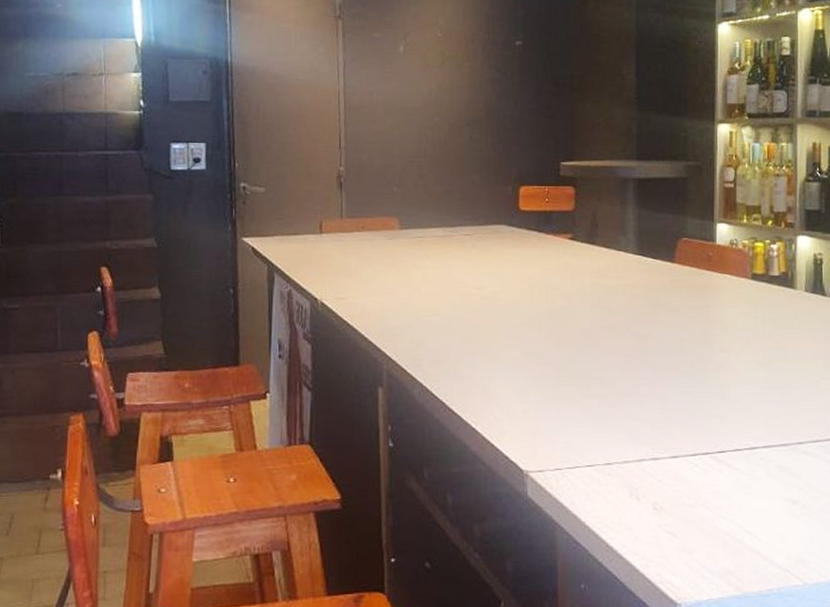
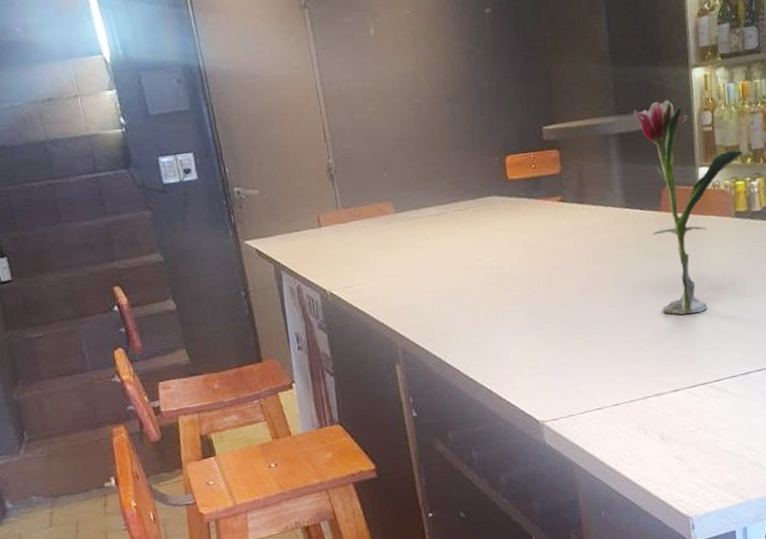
flower: none [655,151,764,375] -> present [633,100,743,315]

